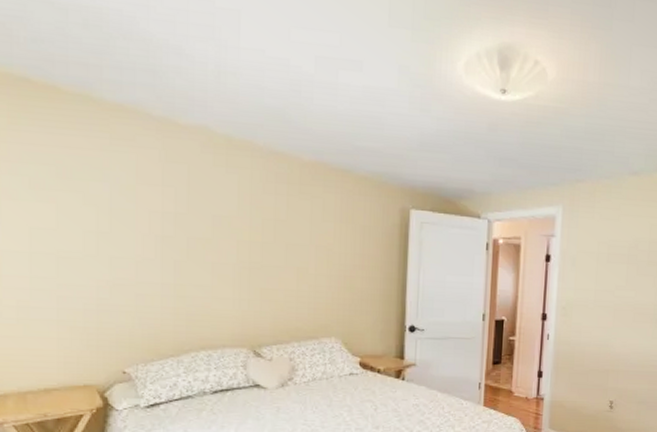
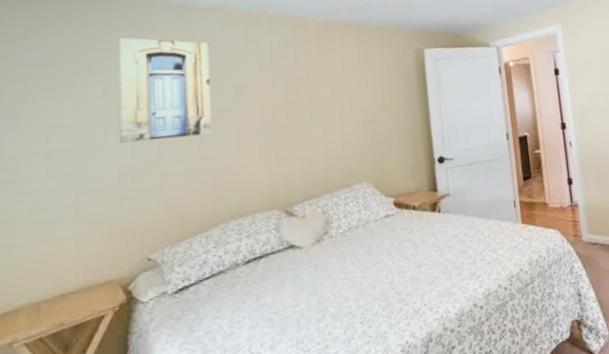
wall art: none [99,145,189,262] -> present [119,37,212,143]

